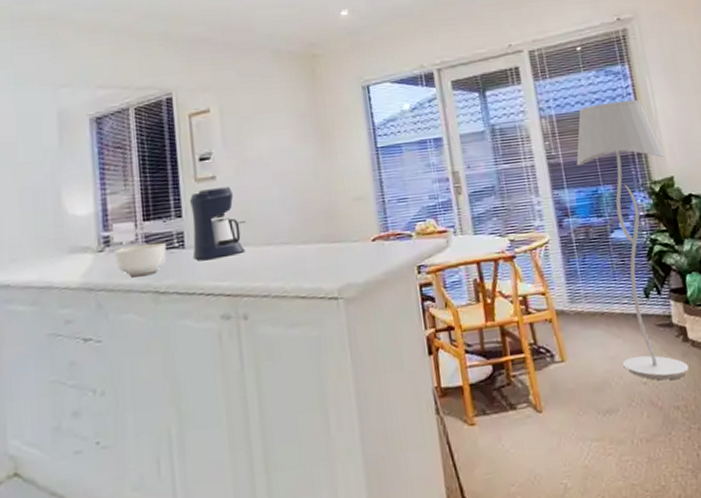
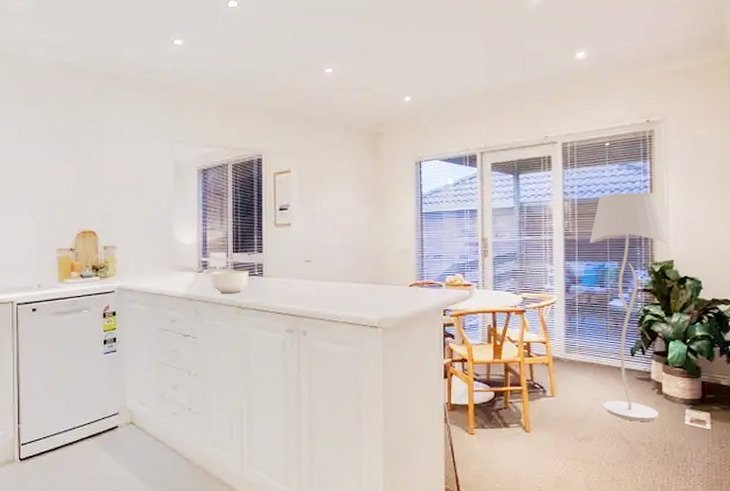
coffee maker: present [189,186,245,261] -> none [268,232,309,287]

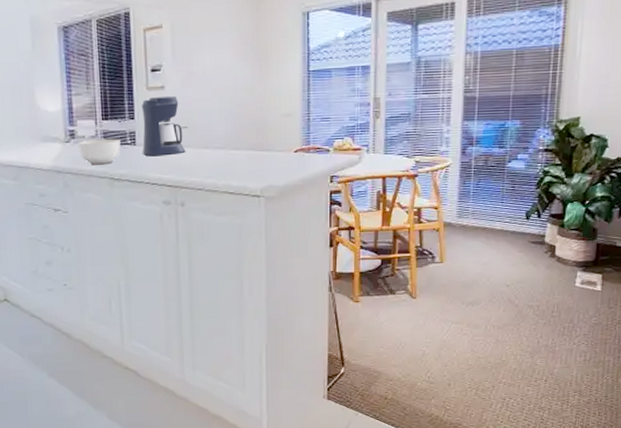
coffee maker: none [268,232,309,287] -> present [141,95,186,157]
floor lamp: present [589,192,668,421] -> none [491,41,576,285]

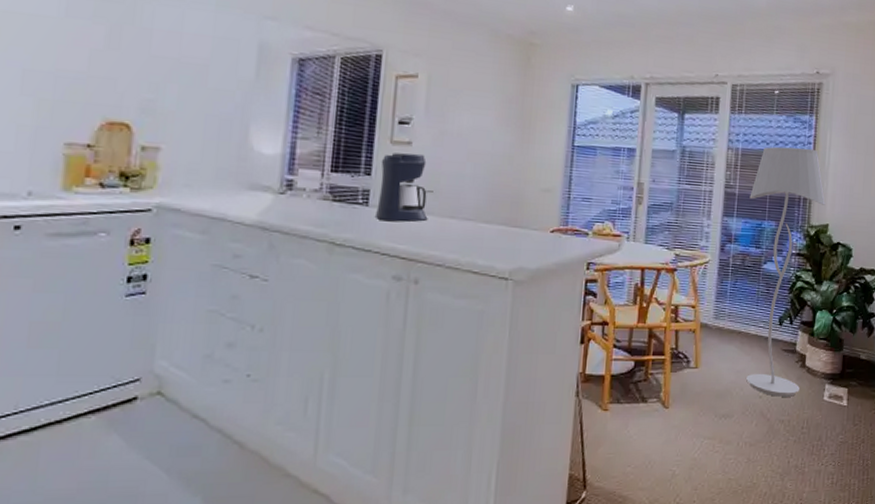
bowl: present [77,138,121,165] -> none [294,193,350,226]
floor lamp: none [491,41,576,285] -> present [746,146,825,397]

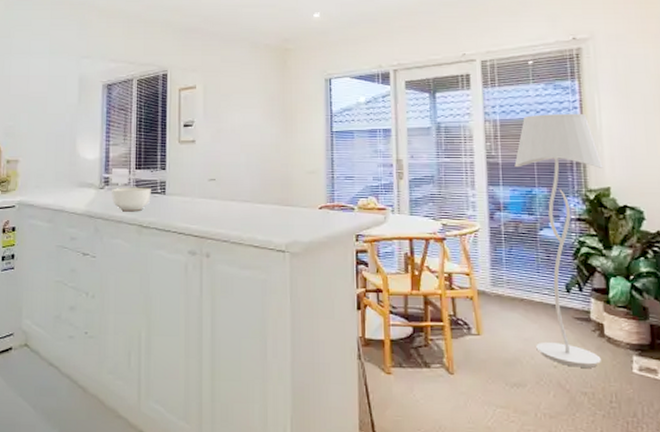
bowl: none [294,193,350,226] -> present [111,187,151,212]
coffee maker: present [374,153,428,222] -> none [171,149,213,206]

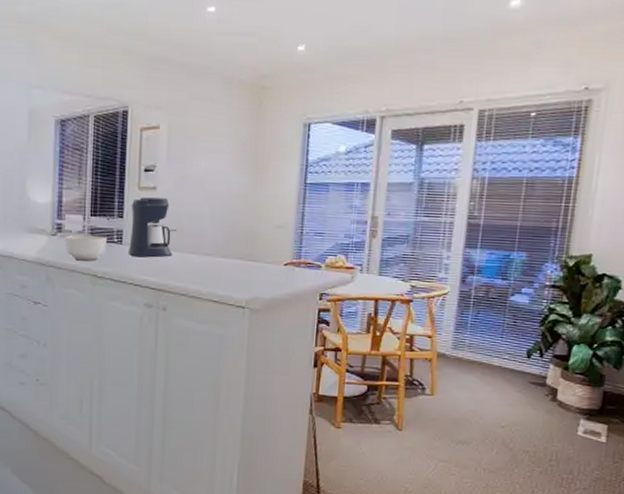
coffee maker: none [171,149,213,206] -> present [127,197,173,258]
floor lamp: present [514,113,603,368] -> none [487,173,590,429]

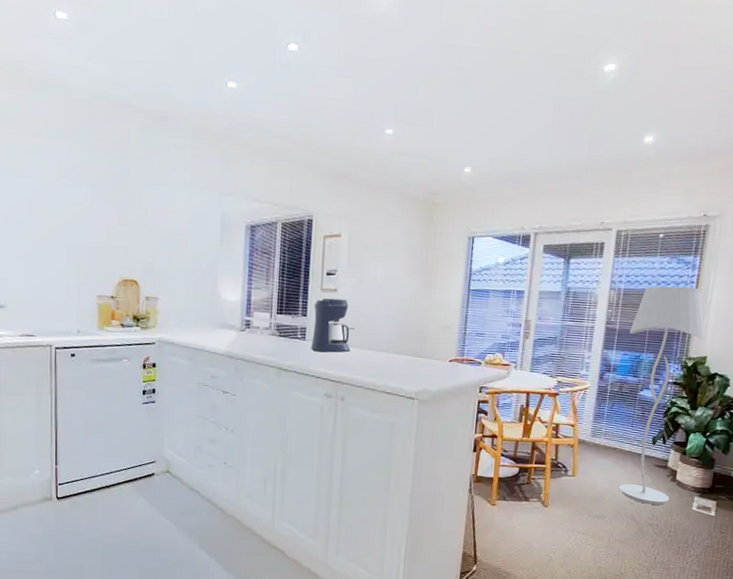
bowl: present [63,234,107,261] -> none [251,331,292,355]
floor lamp: none [487,173,590,429] -> present [619,286,705,505]

